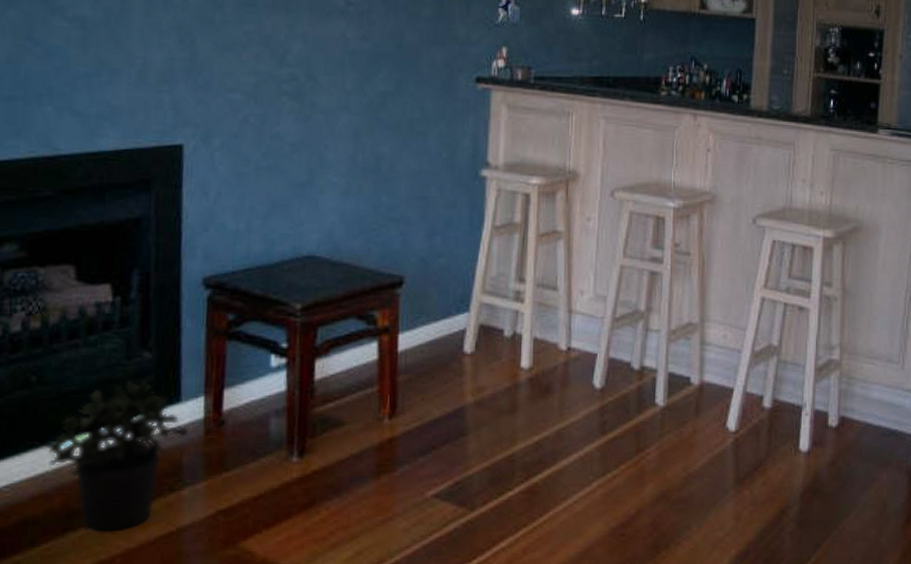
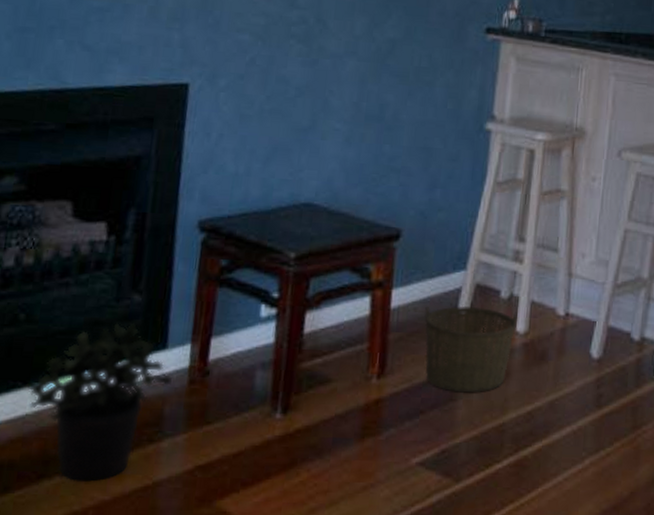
basket: none [431,345,522,428] -> present [424,305,518,393]

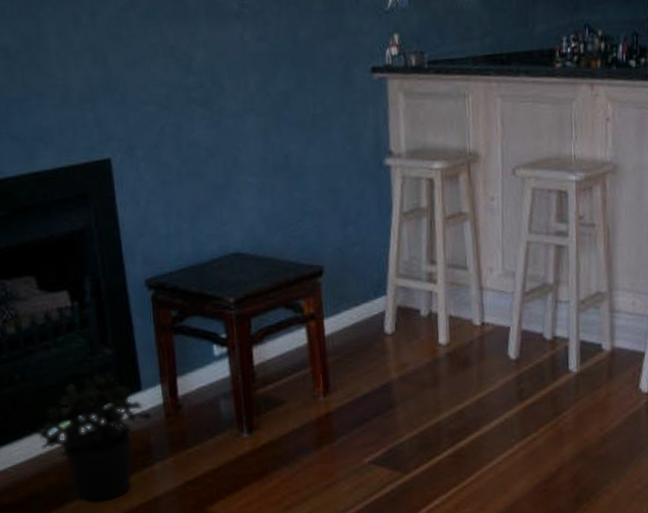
basket: present [424,305,518,393] -> none [355,325,440,401]

